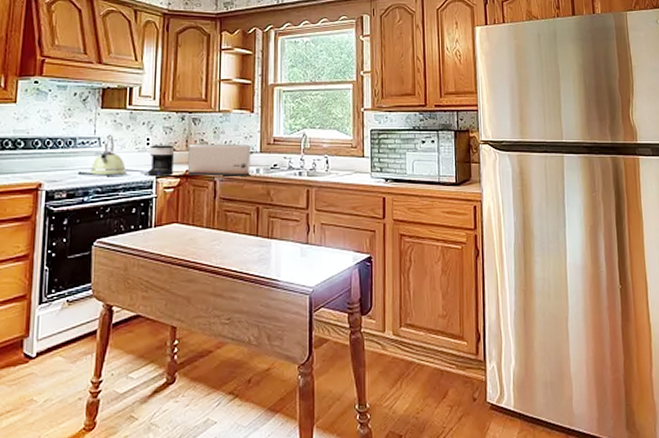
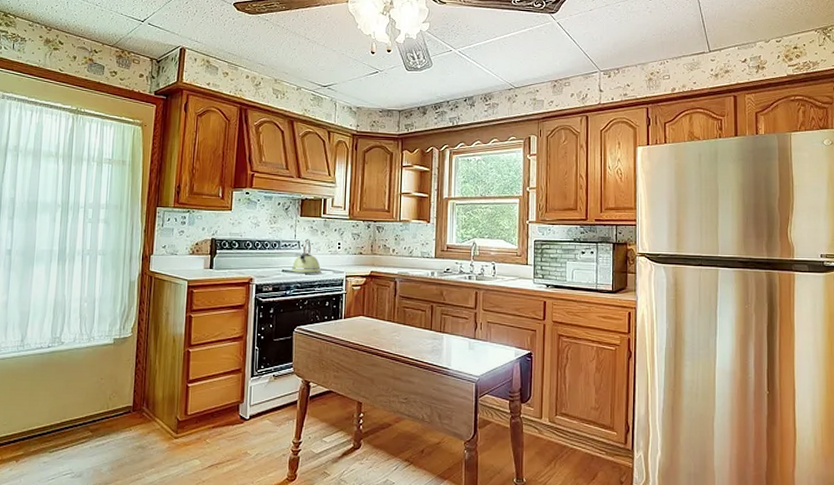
coffee maker: present [144,145,185,177] -> none [336,249,370,277]
toaster: present [187,143,253,177] -> none [372,248,429,278]

